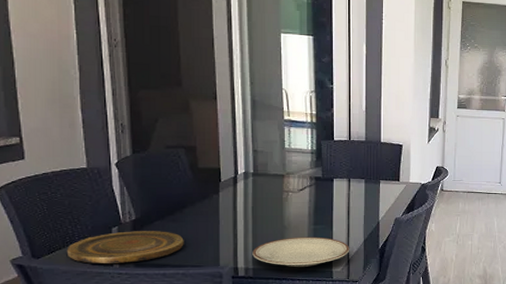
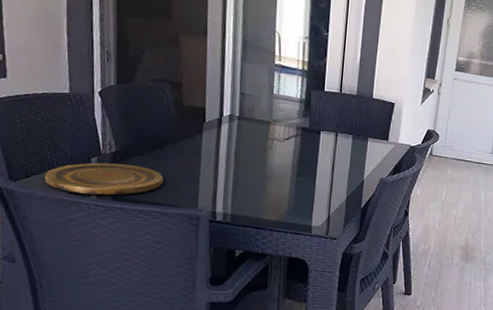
plate: present [252,236,350,267] -> none [232,187,332,219]

